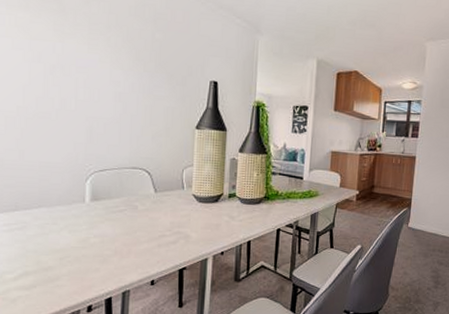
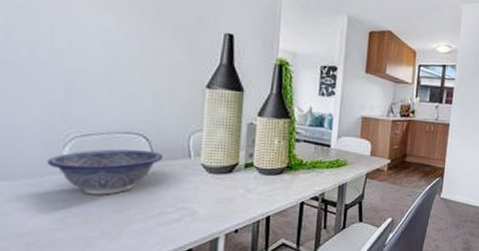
decorative bowl: none [74,181,162,220] -> present [46,149,163,195]

